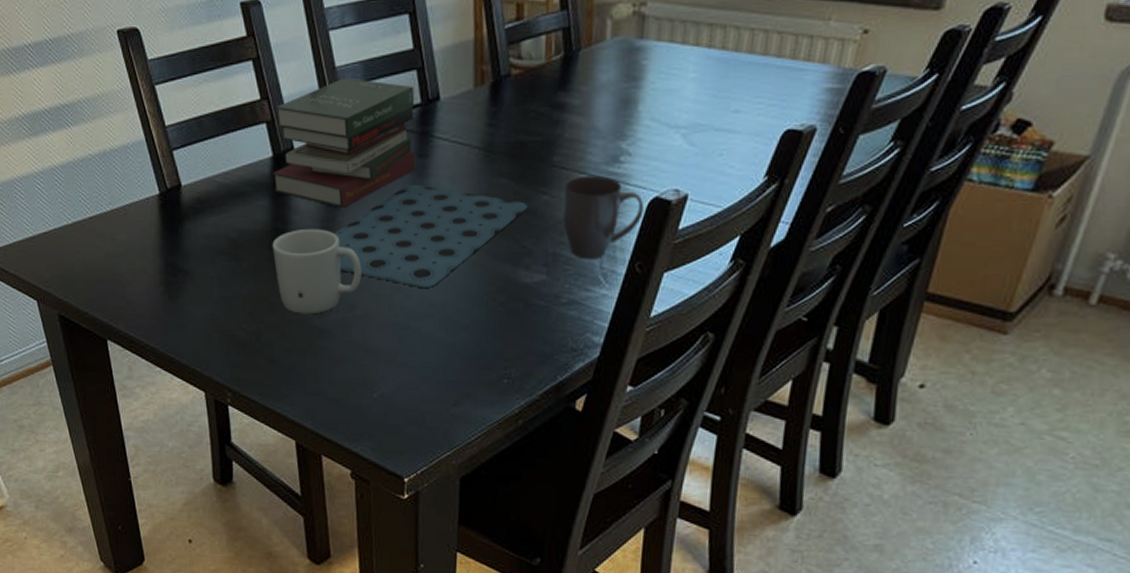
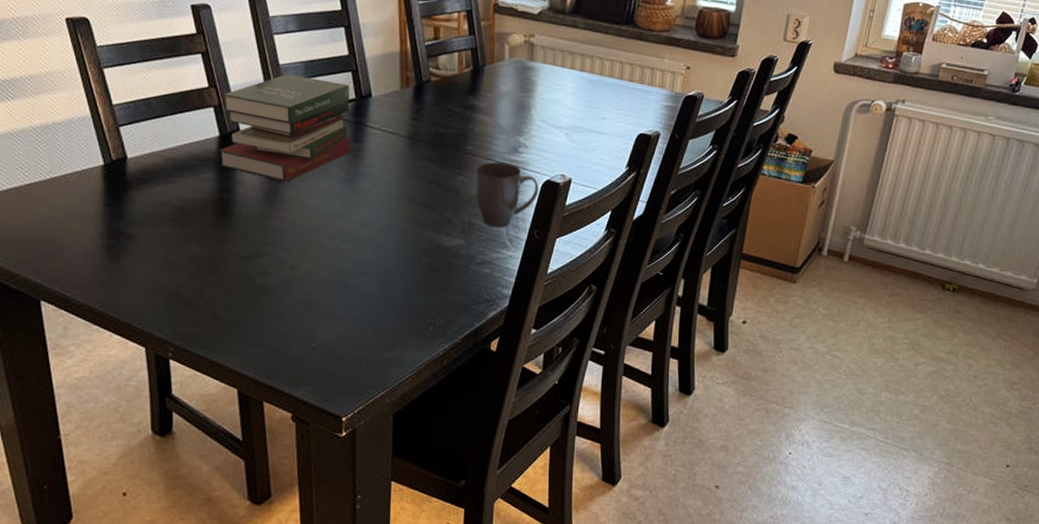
mug: present [272,228,362,315] -> none [217,198,303,274]
placemat: present [334,184,528,288] -> none [277,164,447,250]

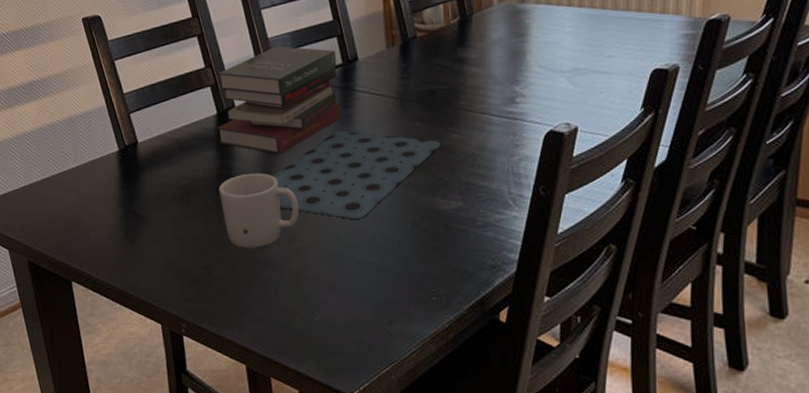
mug: none [217,198,303,274] -> present [219,173,299,249]
placemat: none [277,164,447,250] -> present [273,130,441,219]
mug: present [476,162,539,227] -> none [471,115,542,186]

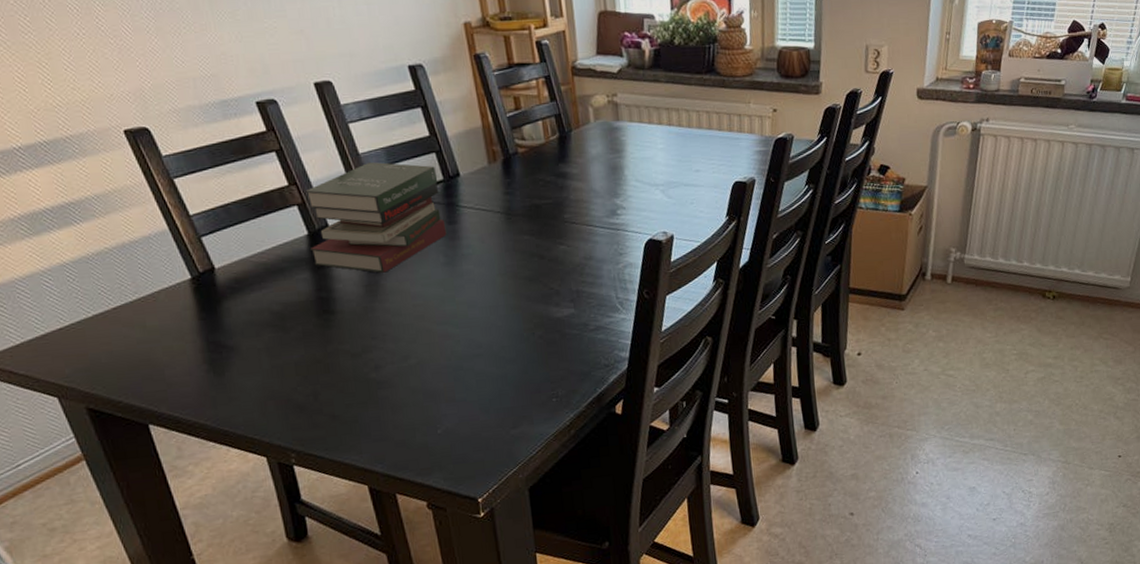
mug: present [219,173,299,249] -> none [318,293,411,371]
placemat: present [273,130,441,219] -> none [379,246,550,333]

